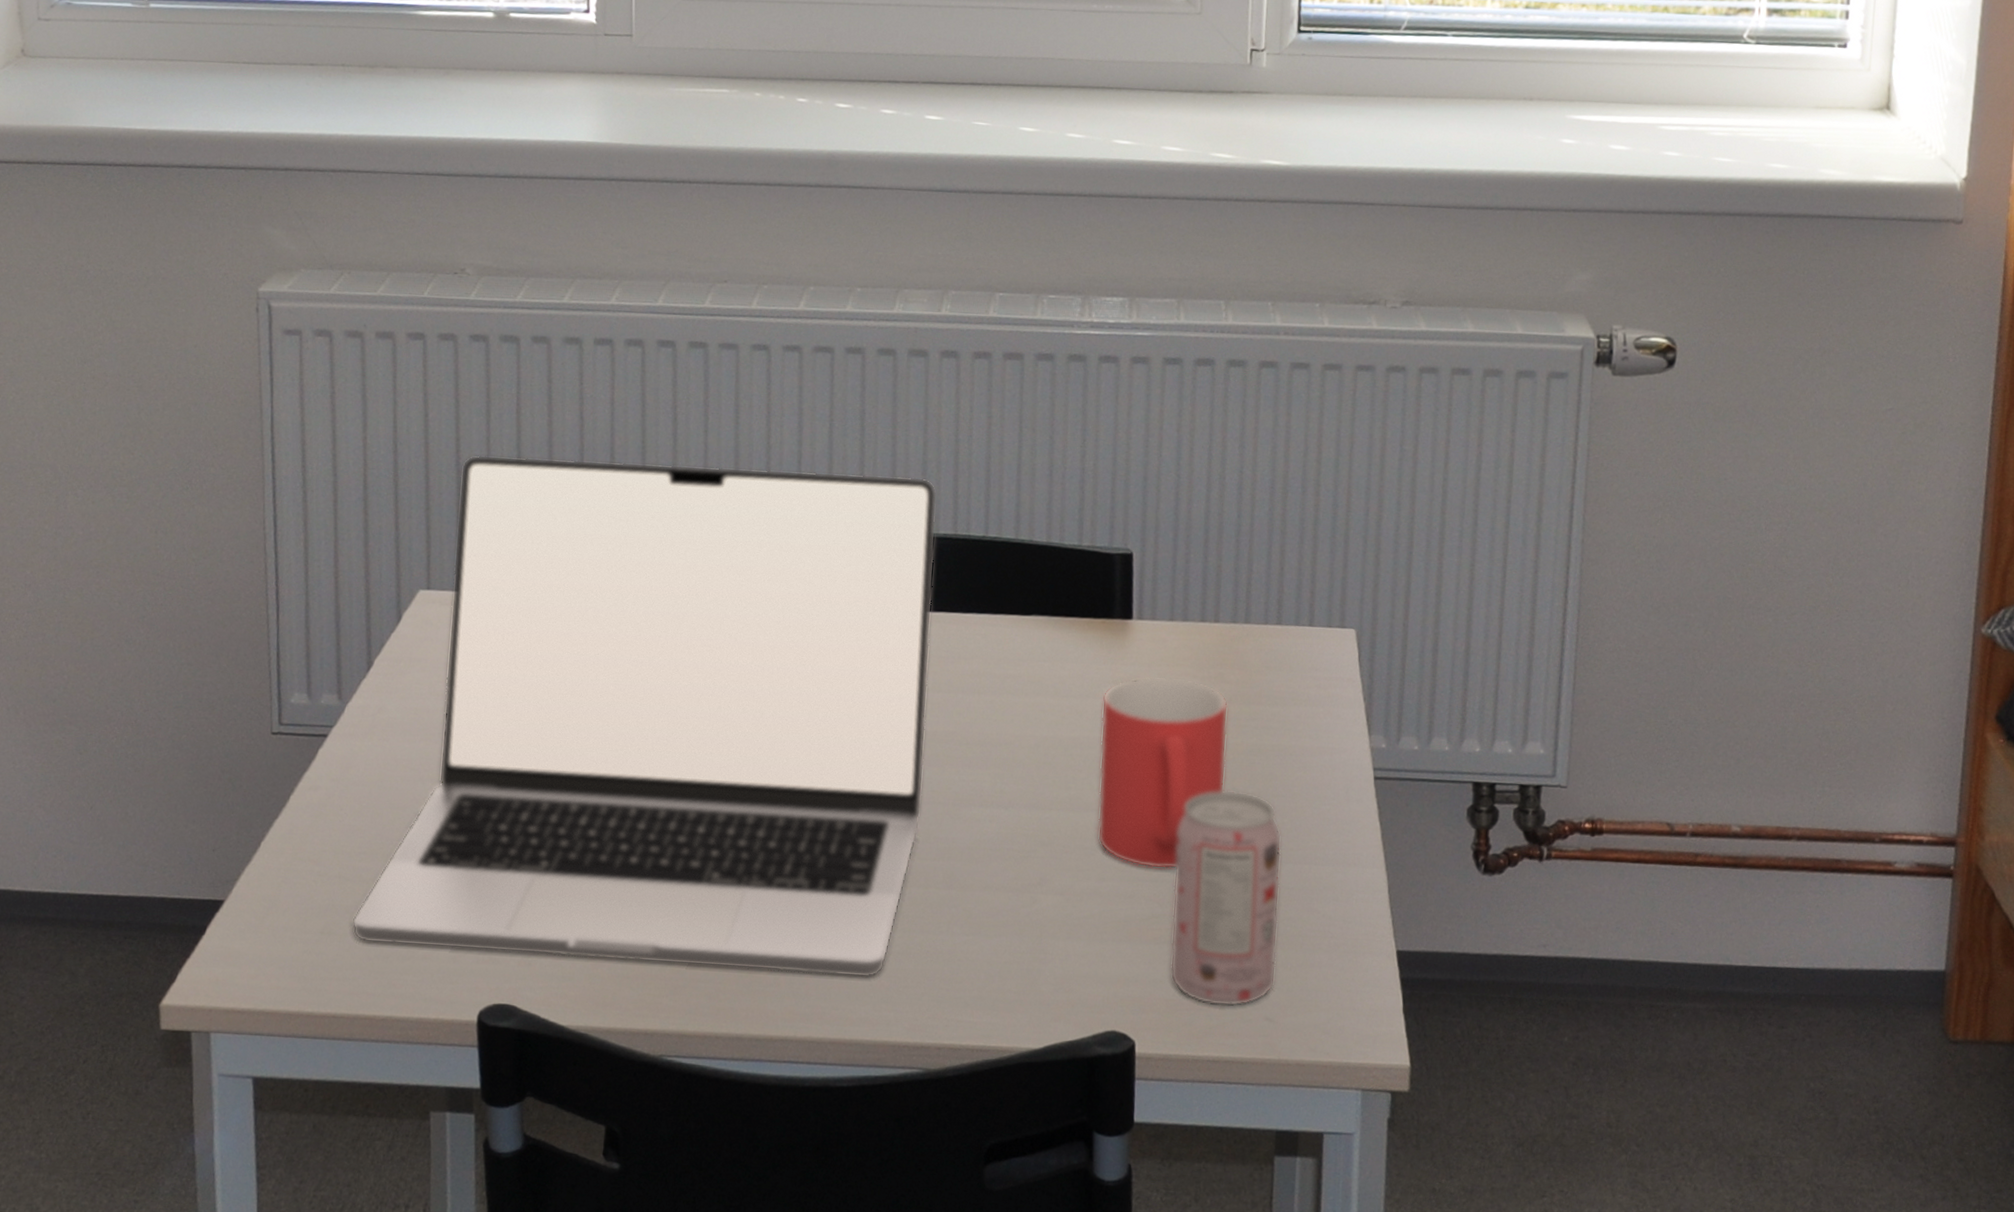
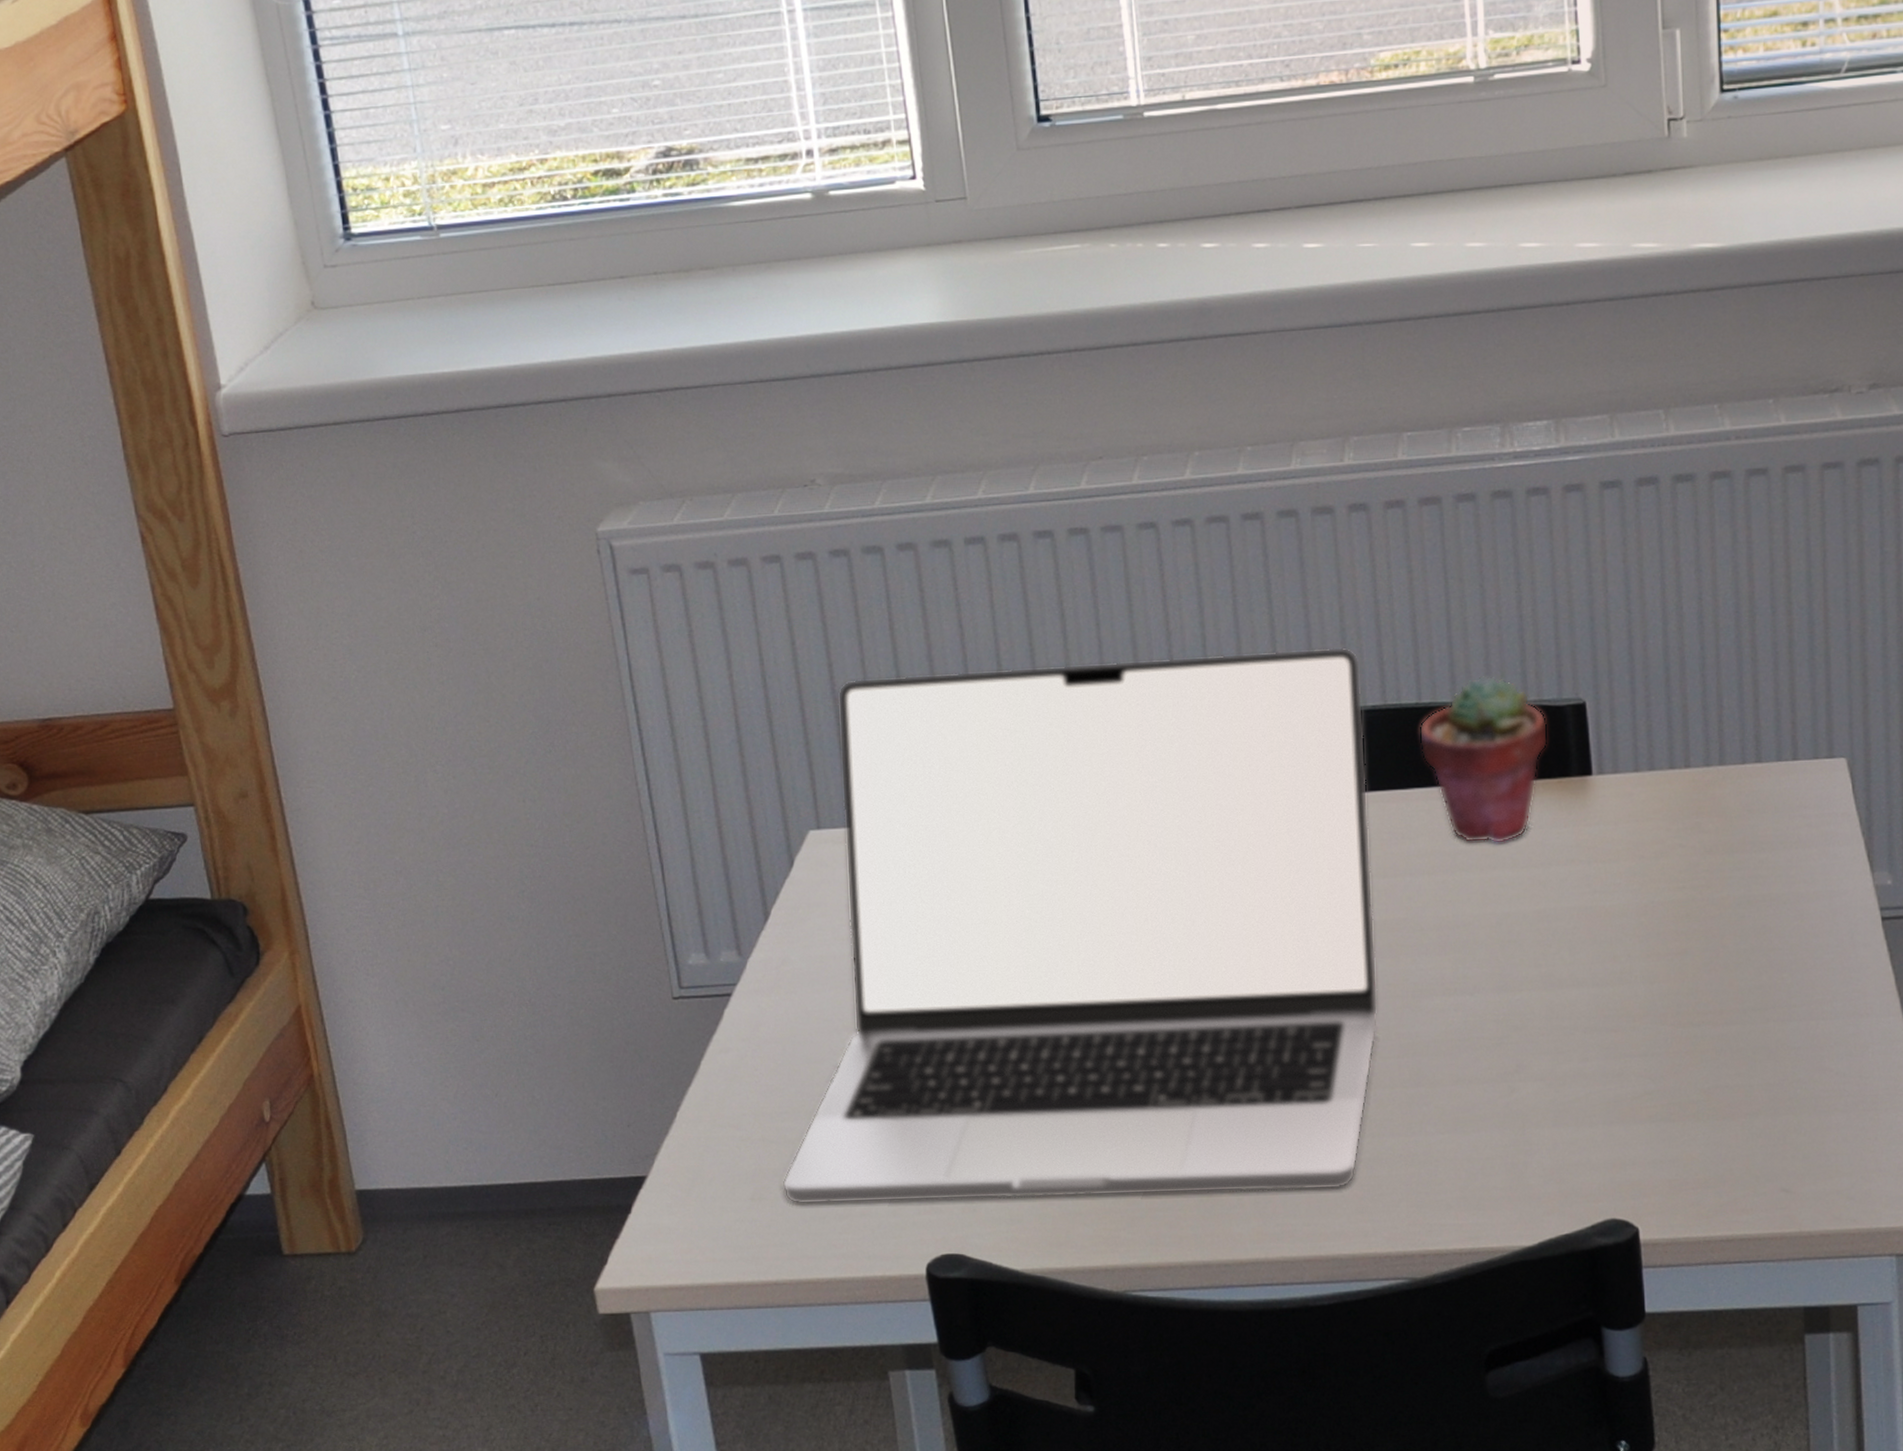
potted succulent: none [982,517,1098,673] -> present [1419,675,1548,845]
mug: present [1097,676,1229,870] -> none [1567,832,1714,1042]
beverage can: present [1170,789,1282,1007] -> none [1663,948,1789,1182]

